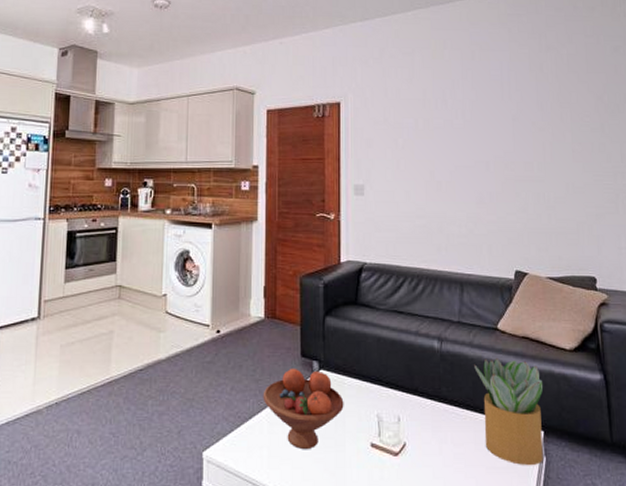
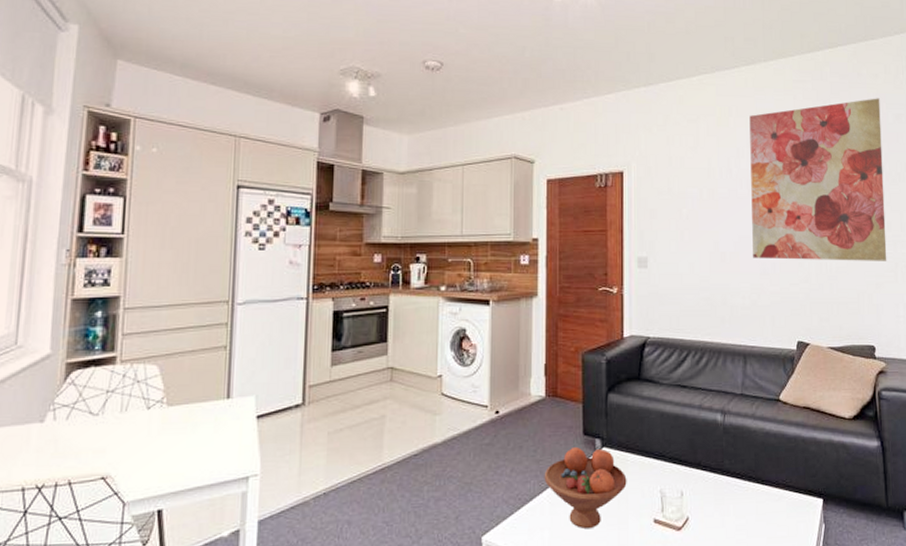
wall art: none [464,30,607,192] -> present [749,98,887,261]
potted plant: present [474,357,543,466] -> none [756,428,822,534]

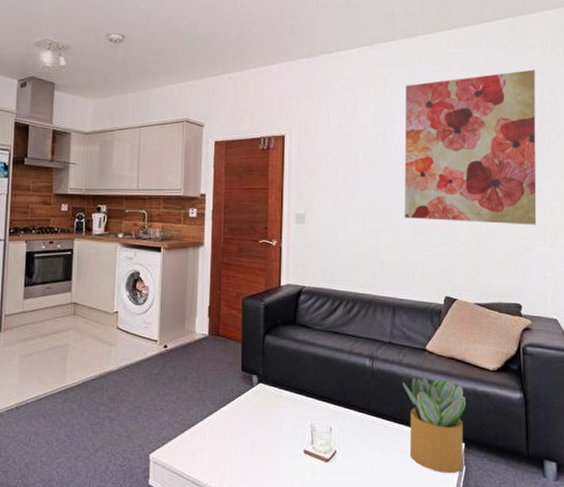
fruit bowl: present [544,446,627,528] -> none [205,381,280,454]
potted plant: none [756,428,822,534] -> present [403,375,465,474]

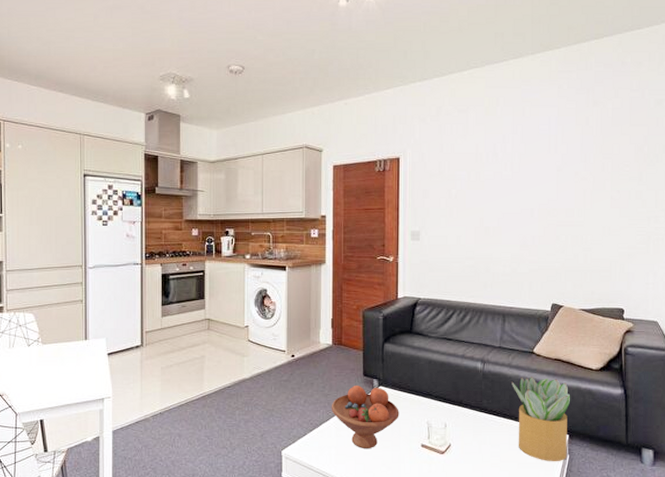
fruit bowl: none [205,381,280,454] -> present [331,385,399,448]
wall art: present [405,69,537,225] -> none [514,85,643,235]

